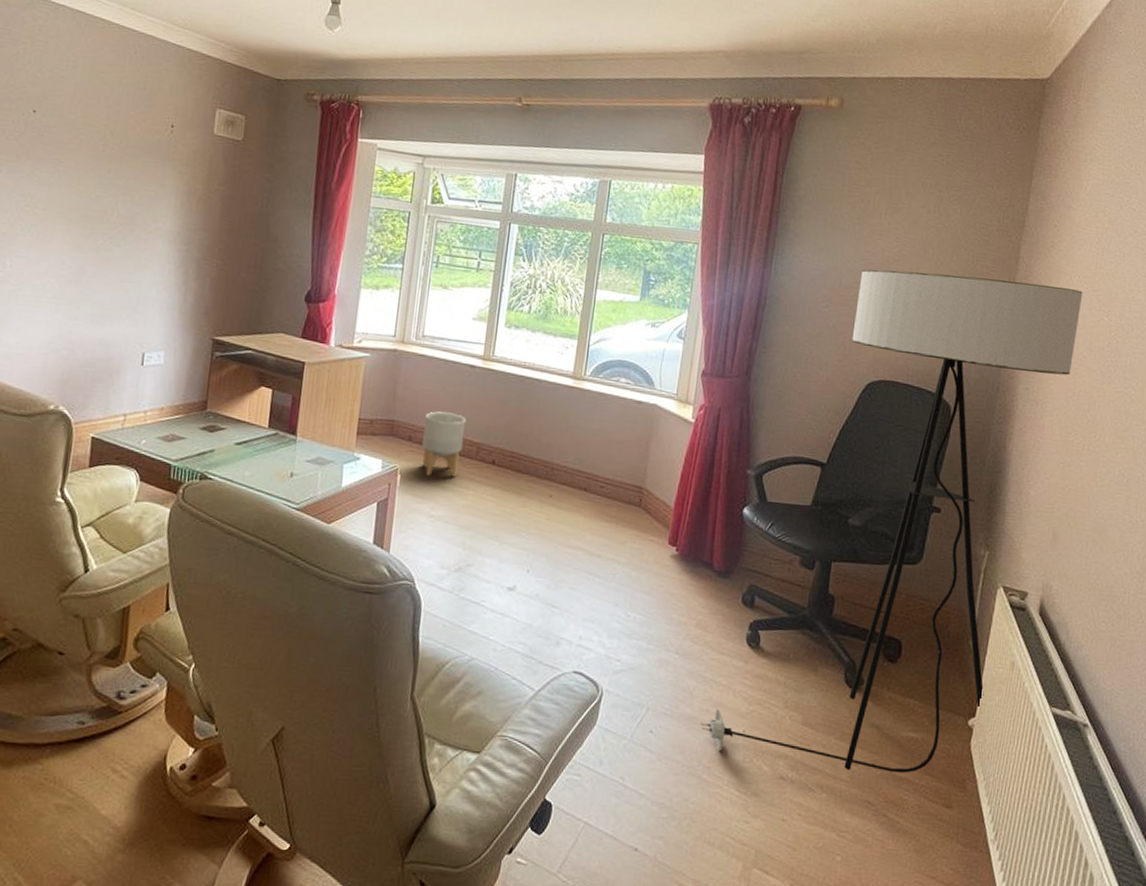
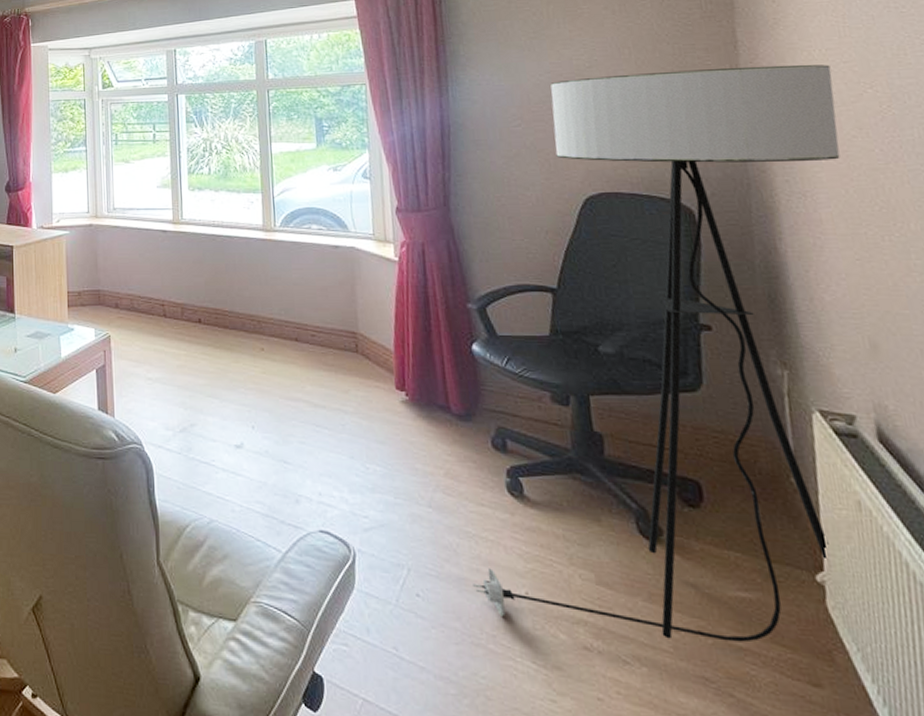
planter: present [422,411,466,477] -> none [128,277,168,340]

